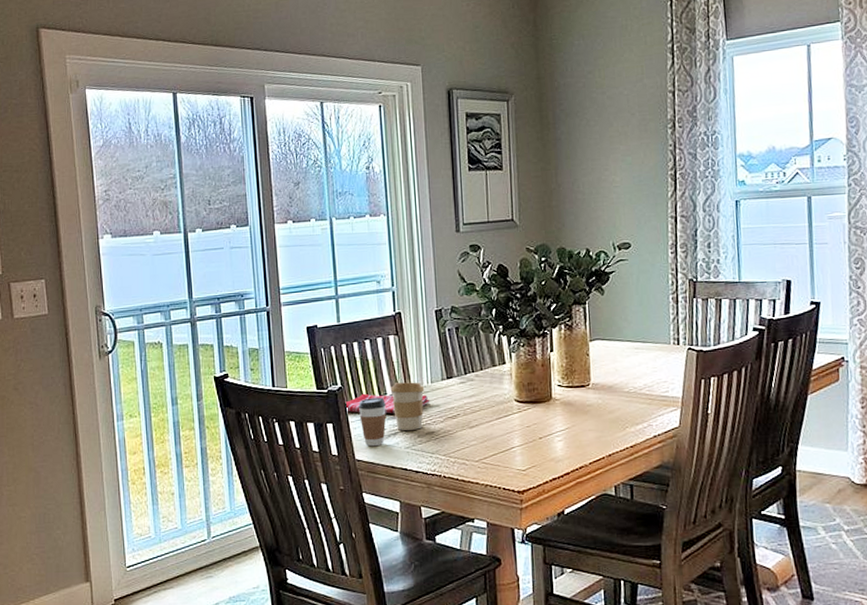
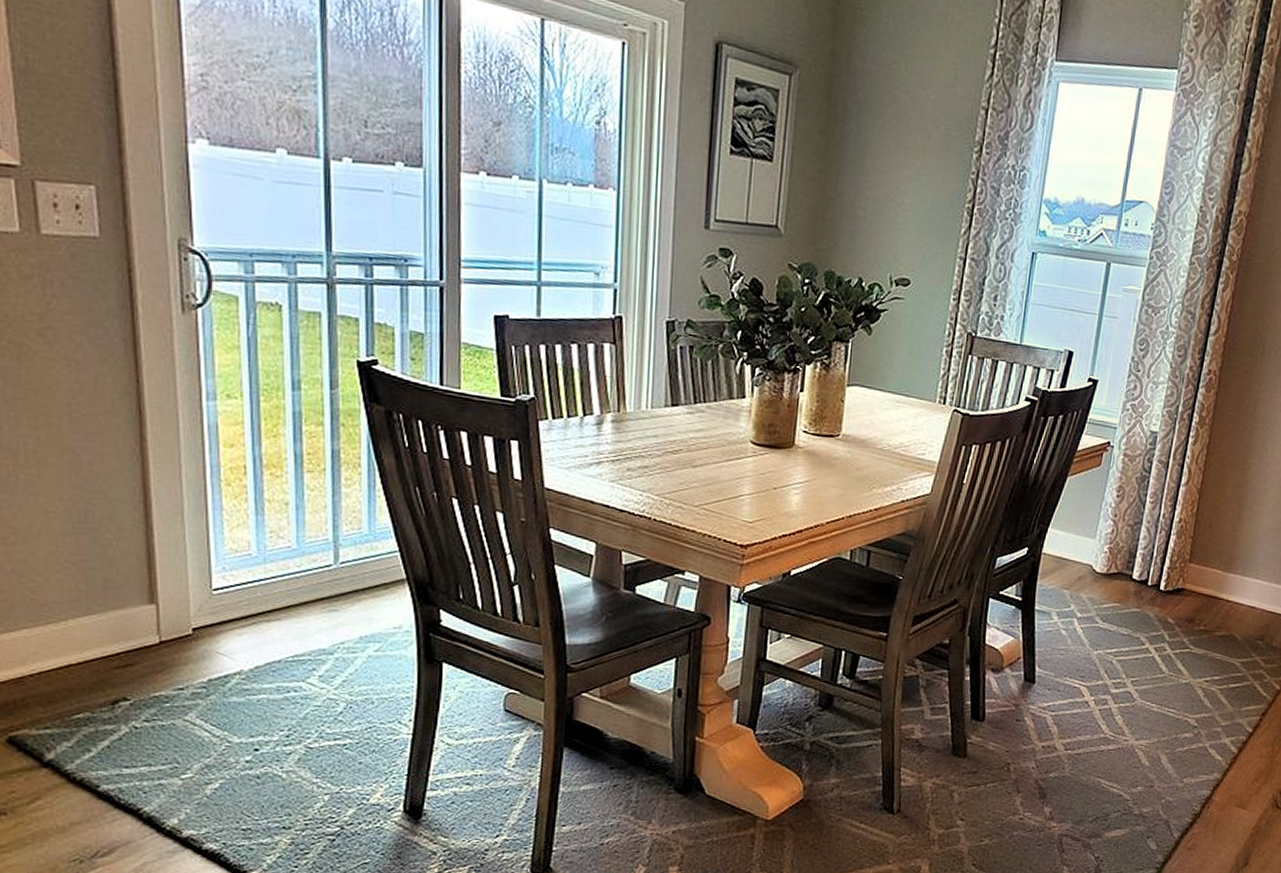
dish towel: present [345,393,430,413] -> none [537,409,648,438]
coffee cup: present [357,397,386,447] -> none [553,415,591,476]
coffee cup: present [390,382,425,430] -> none [598,402,642,462]

